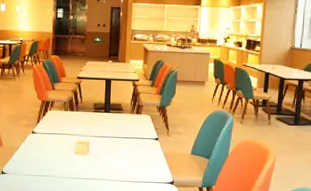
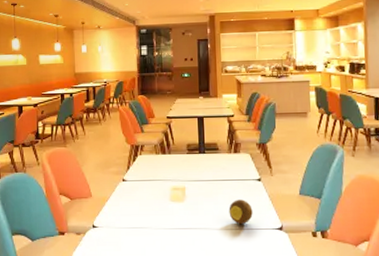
fruit: none [127,155,149,178] -> present [229,199,253,225]

